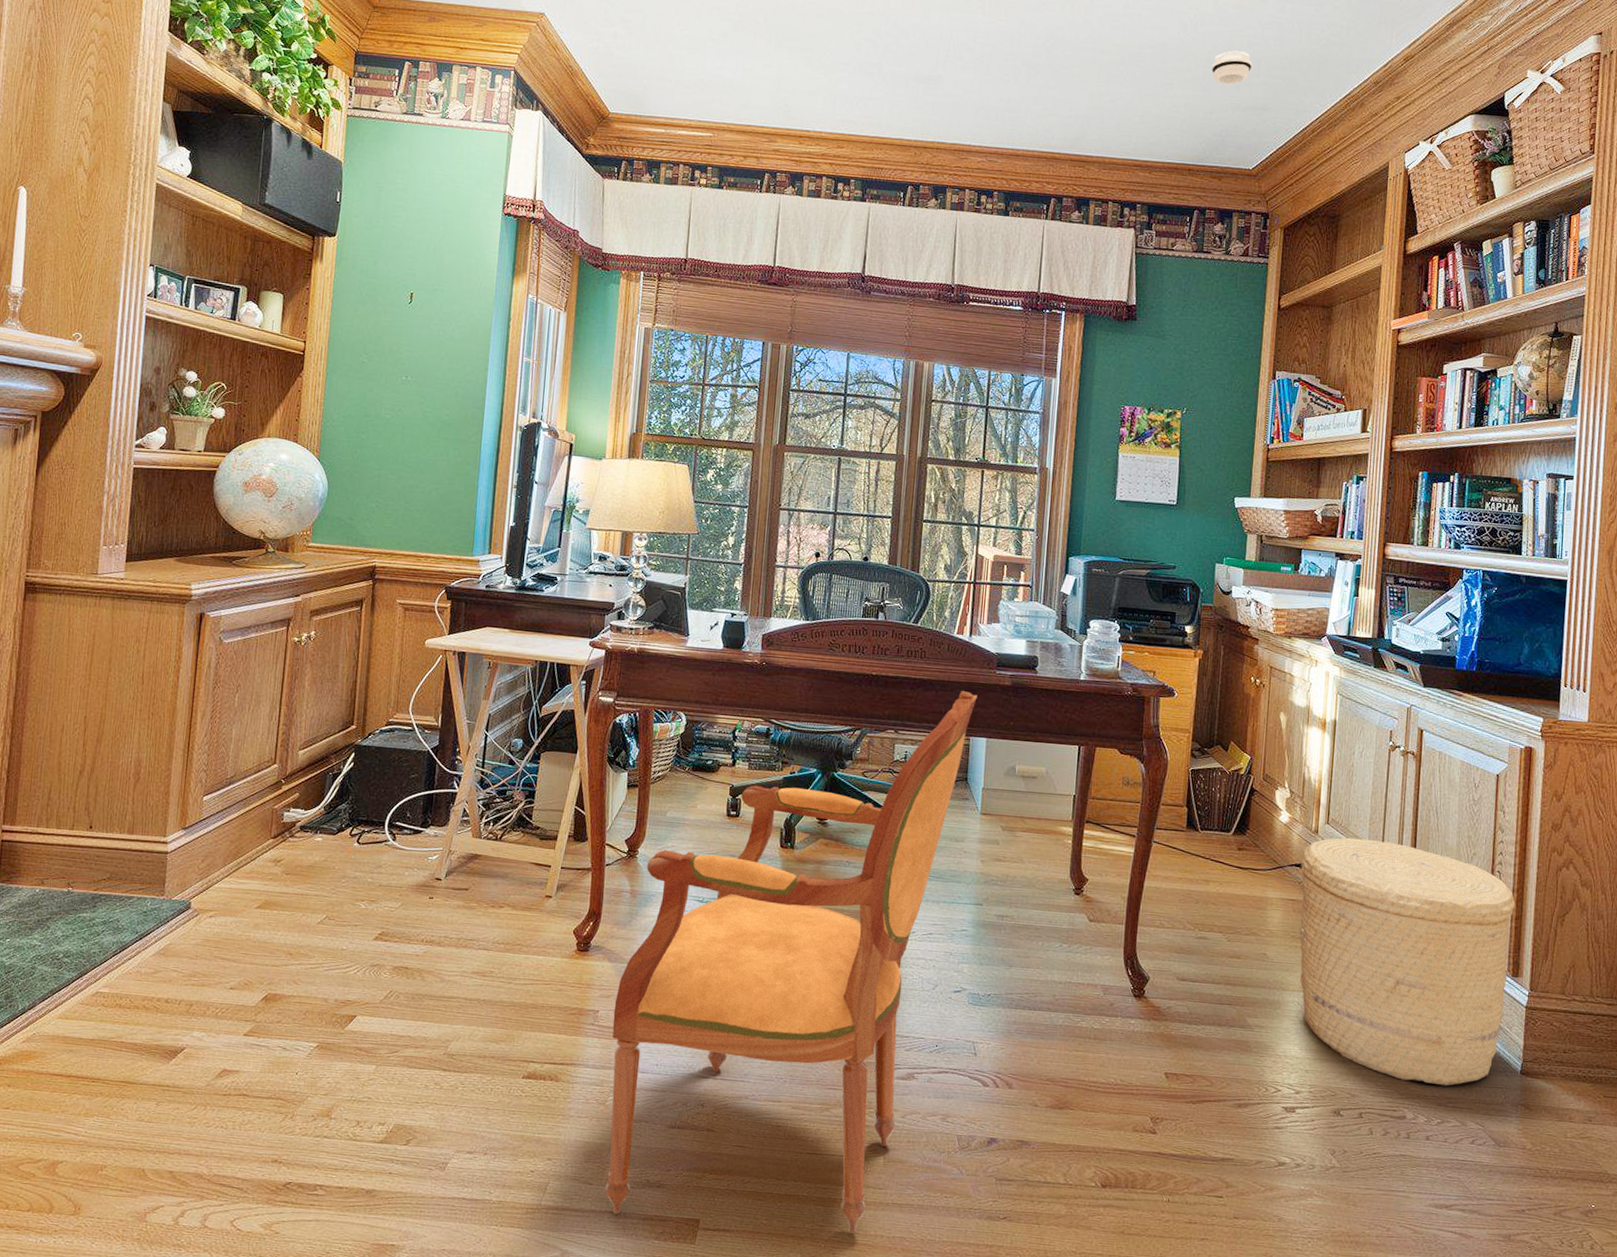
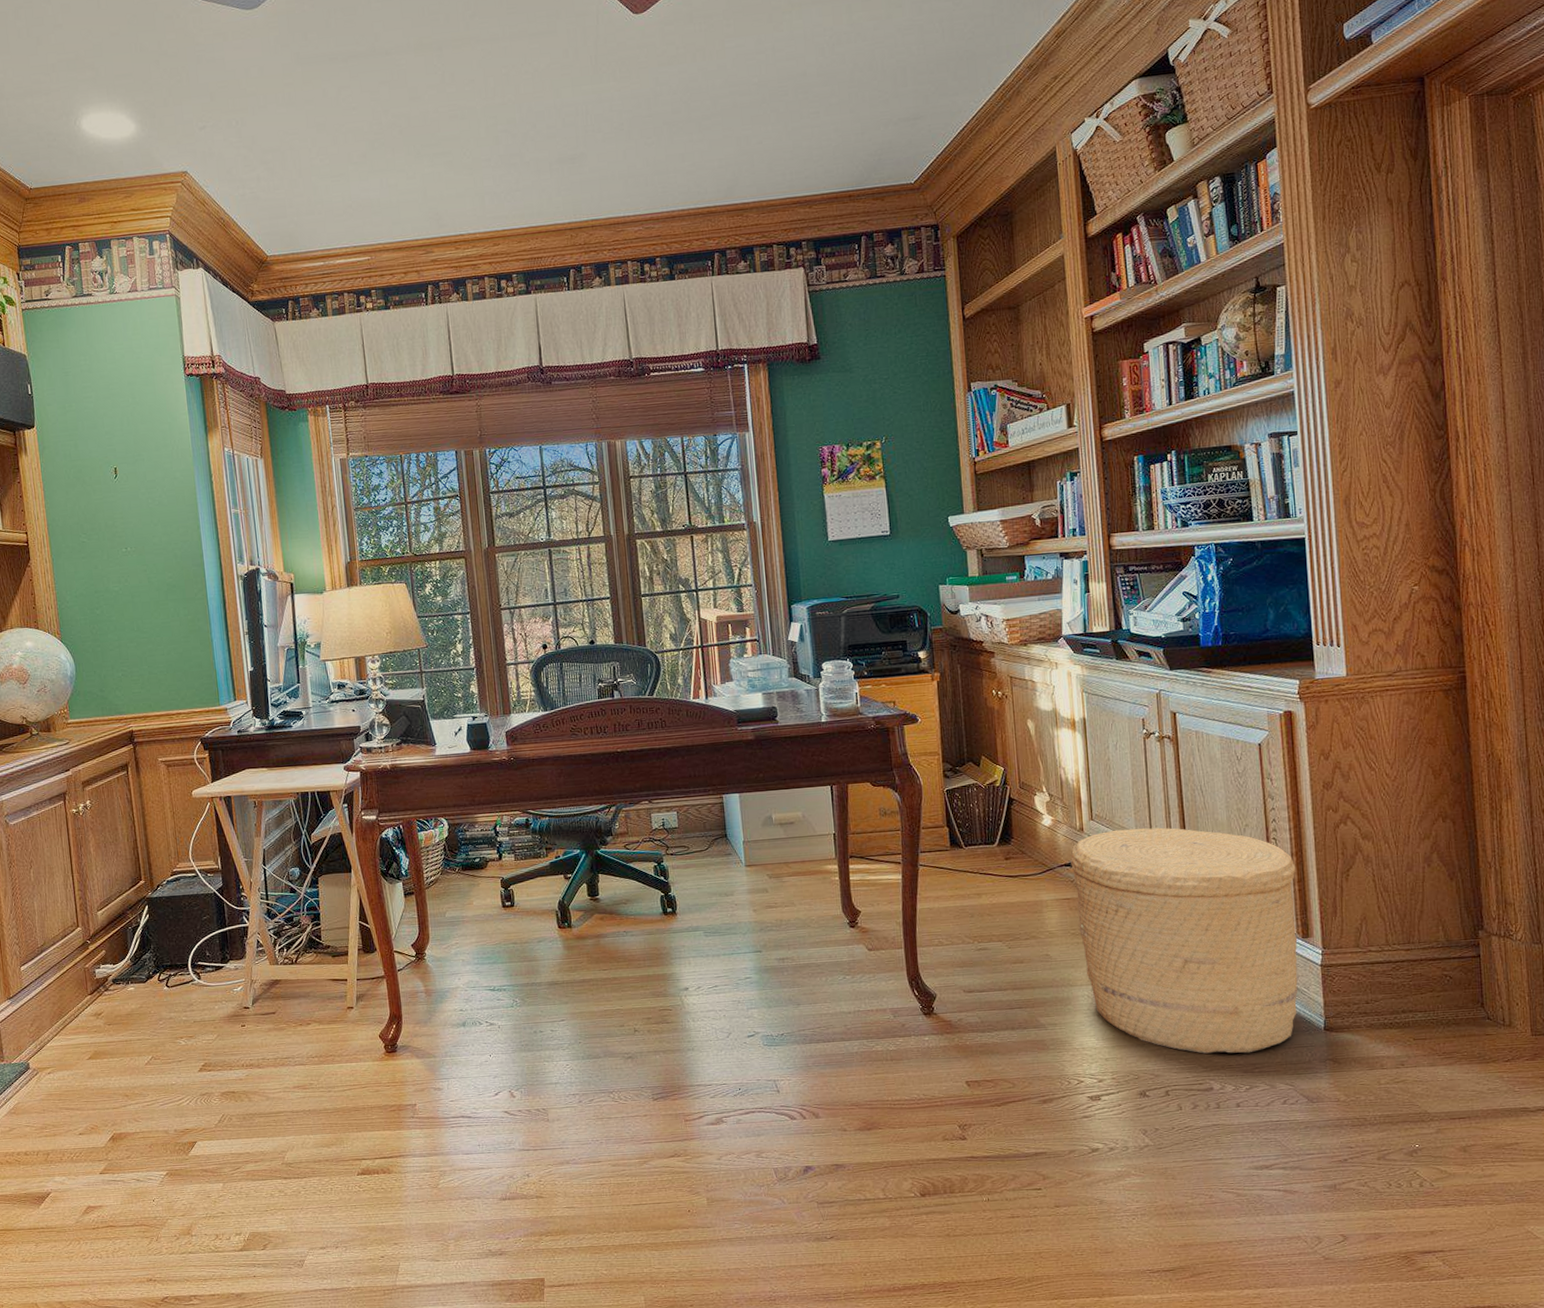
armchair: present [605,691,978,1233] -> none [429,752,724,1284]
smoke detector: present [1212,50,1253,85] -> none [856,63,898,102]

